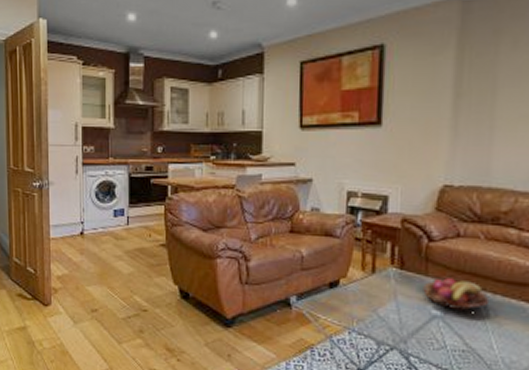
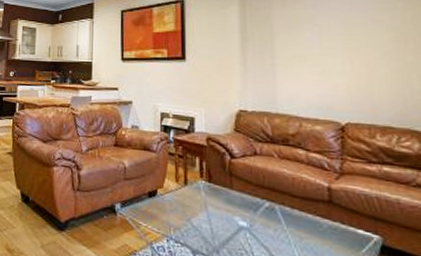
fruit basket: present [423,278,490,313] -> none [229,192,289,225]

